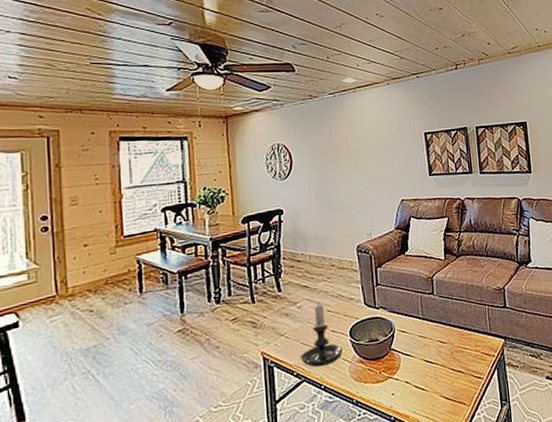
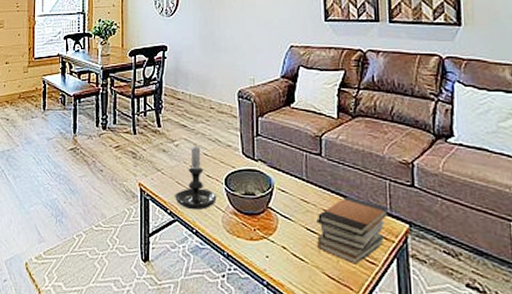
book stack: none [433,325,489,383] -> present [316,196,388,265]

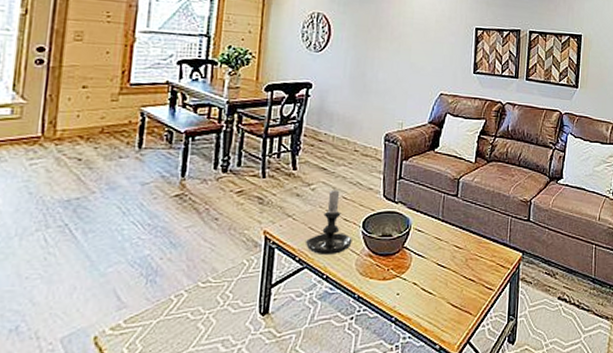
book stack: present [316,196,388,265] -> none [445,232,508,292]

